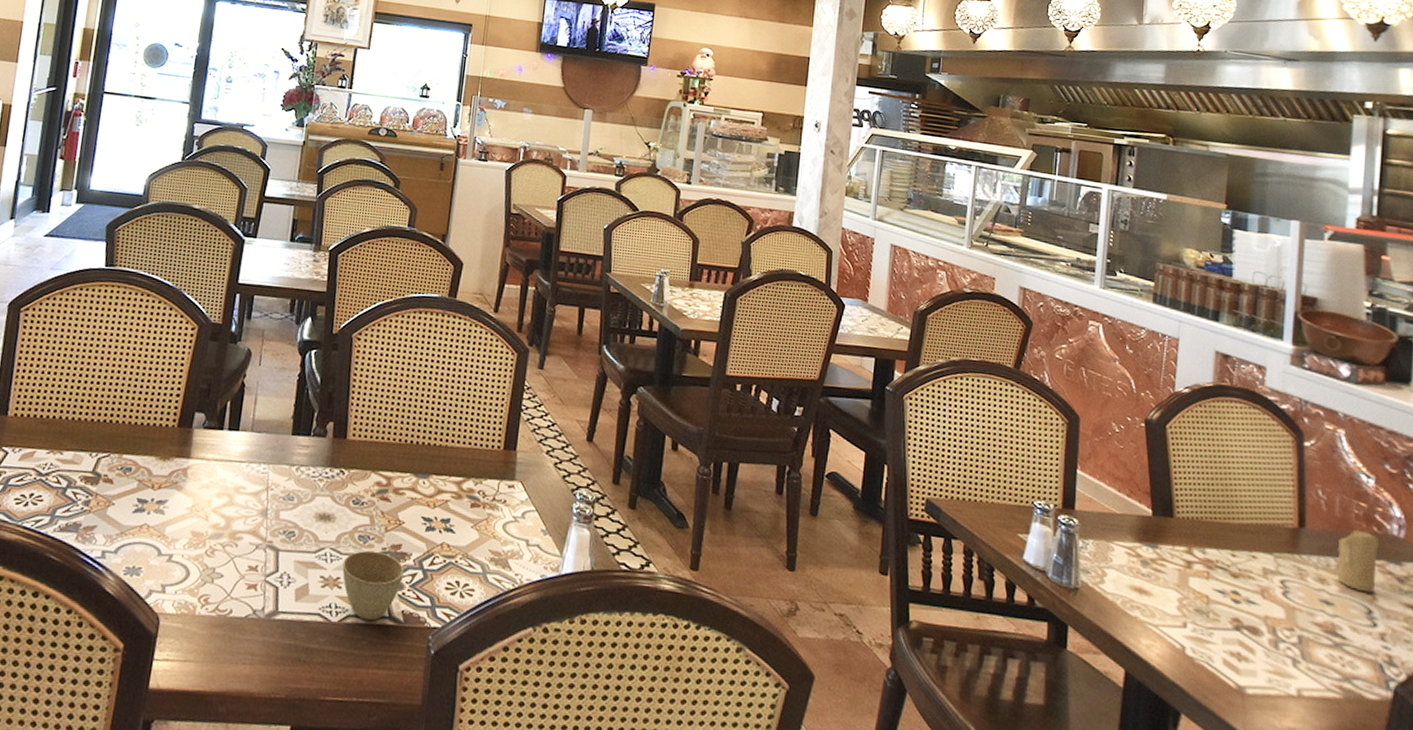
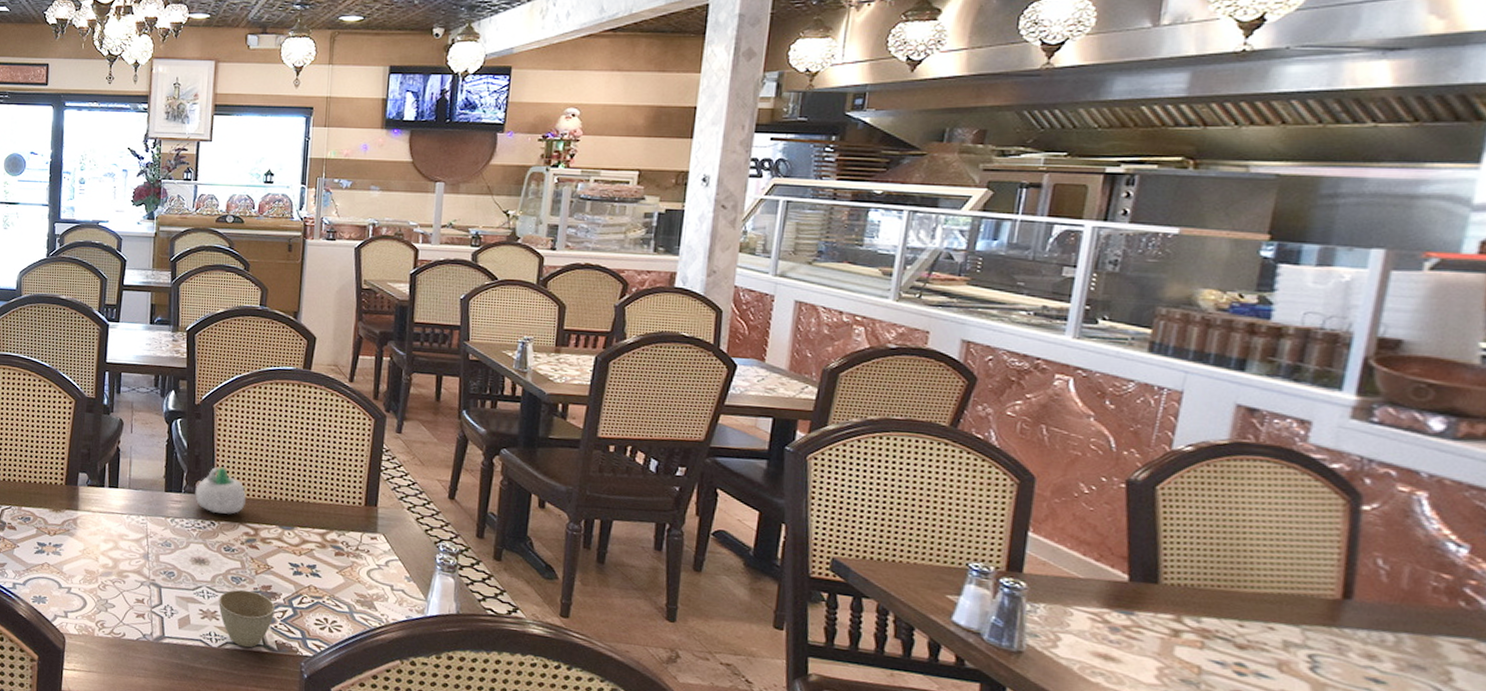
succulent planter: none [325,406,381,461] -> present [195,467,247,514]
candle: present [1337,529,1378,593] -> none [1395,603,1466,674]

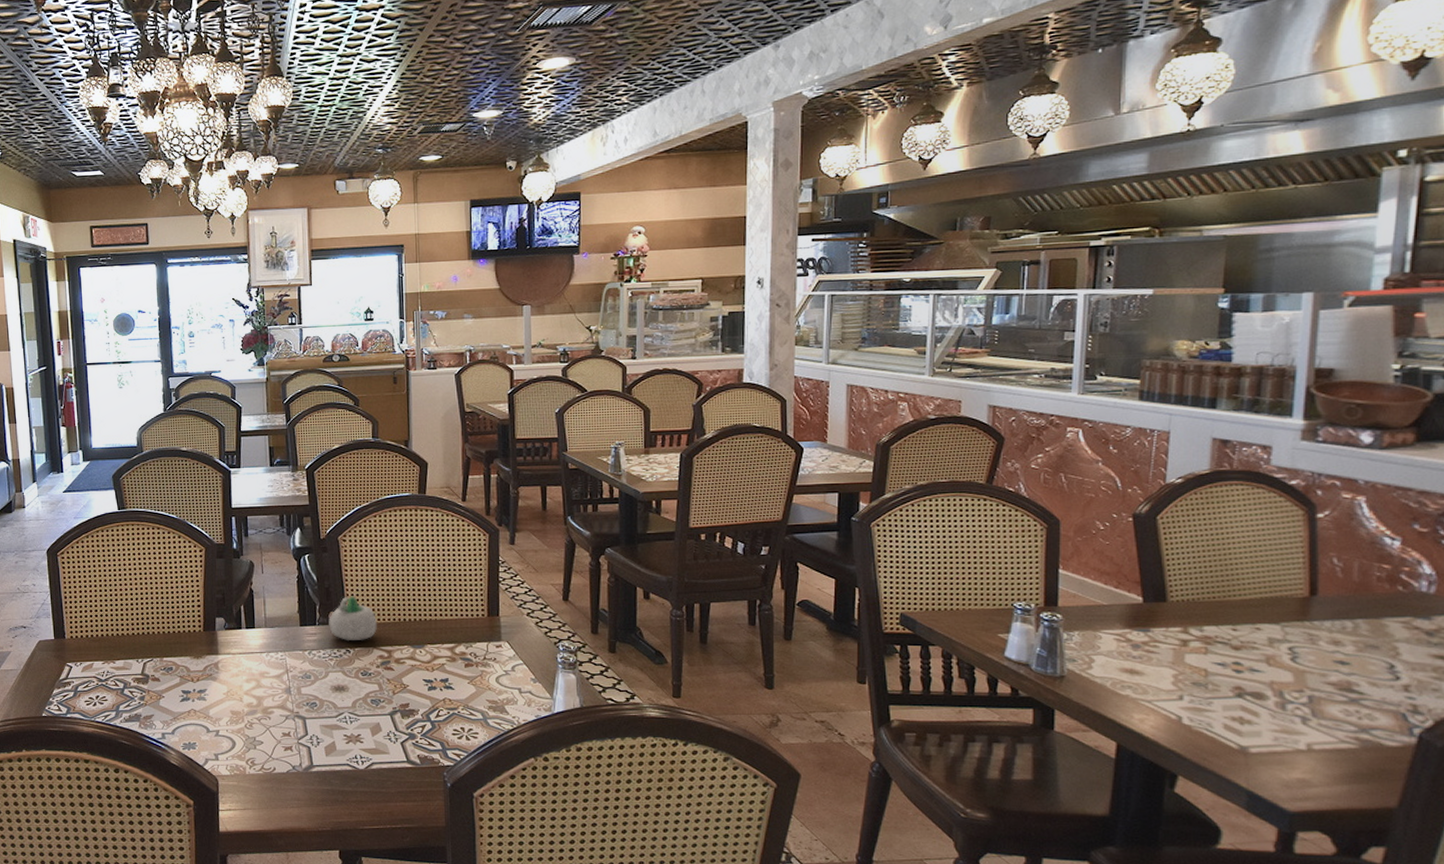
cup: present [218,589,275,648] -> none [361,711,414,765]

